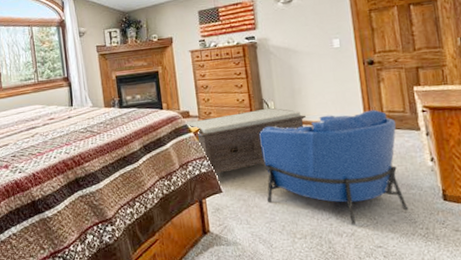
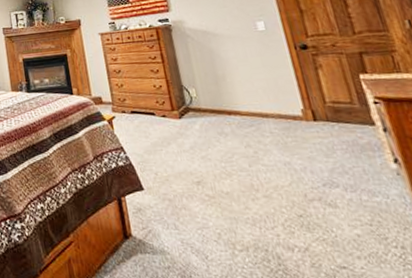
bench: present [185,107,306,175] -> none [97,95,234,169]
armchair: present [259,109,408,225] -> none [181,99,374,238]

